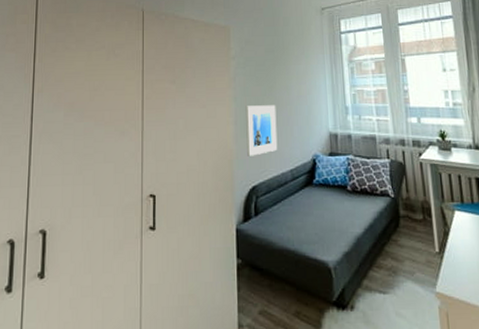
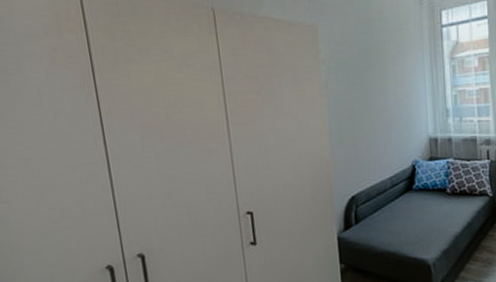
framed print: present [245,105,278,156] -> none [340,112,376,167]

